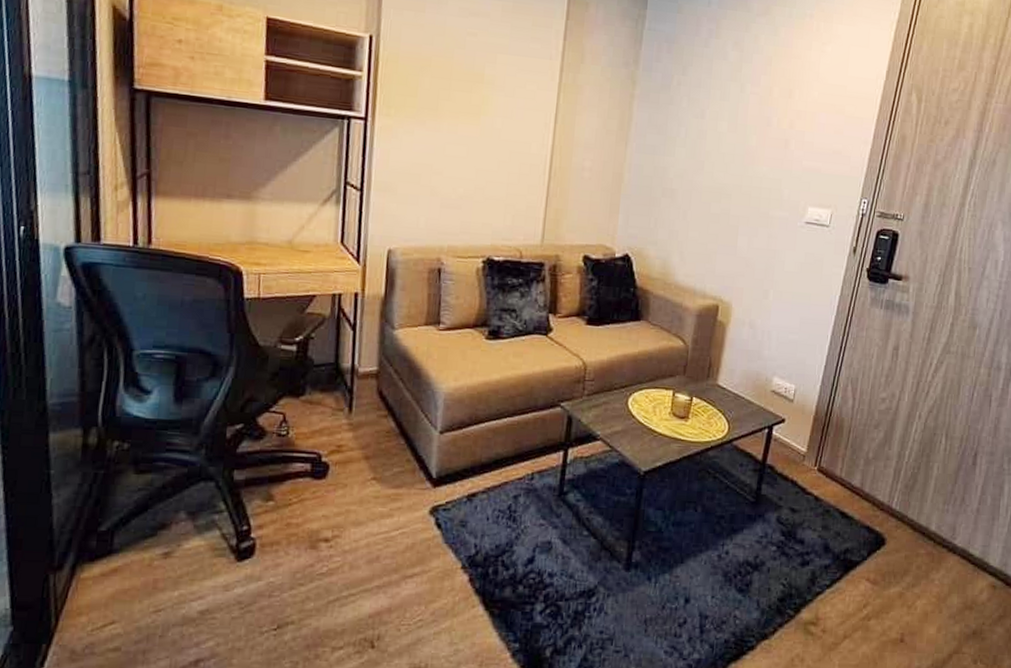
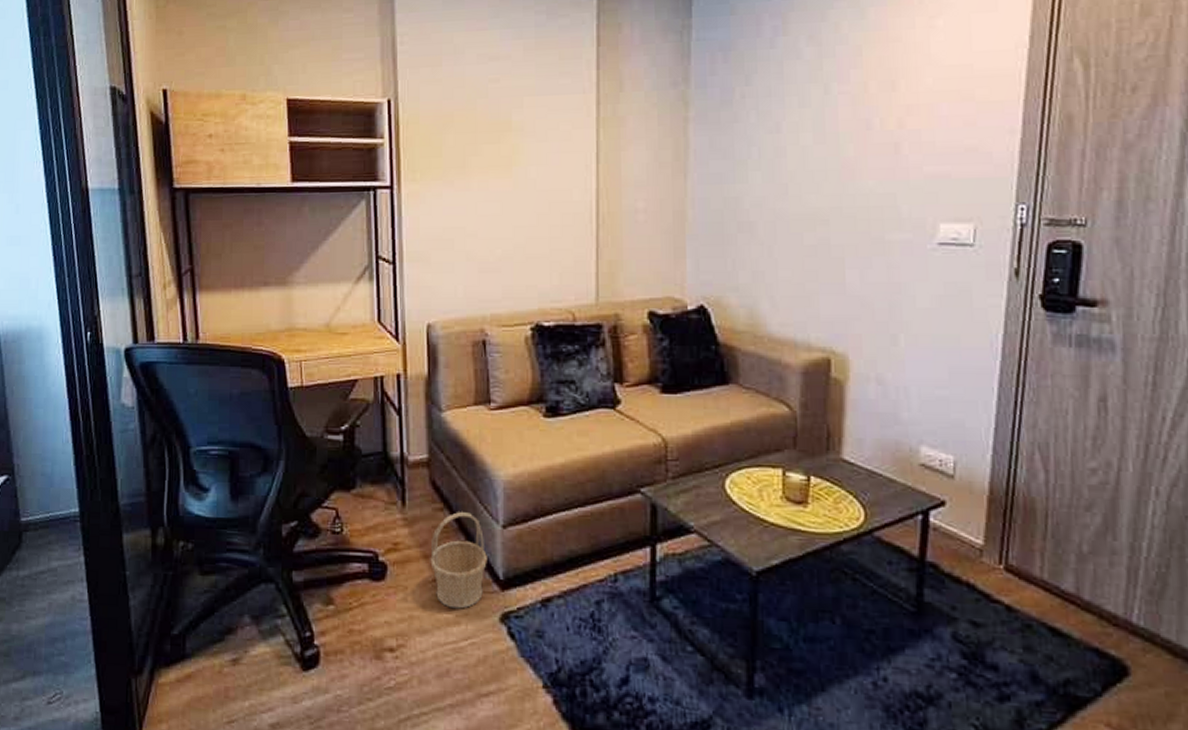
basket: none [370,419,424,503] -> present [430,512,487,609]

